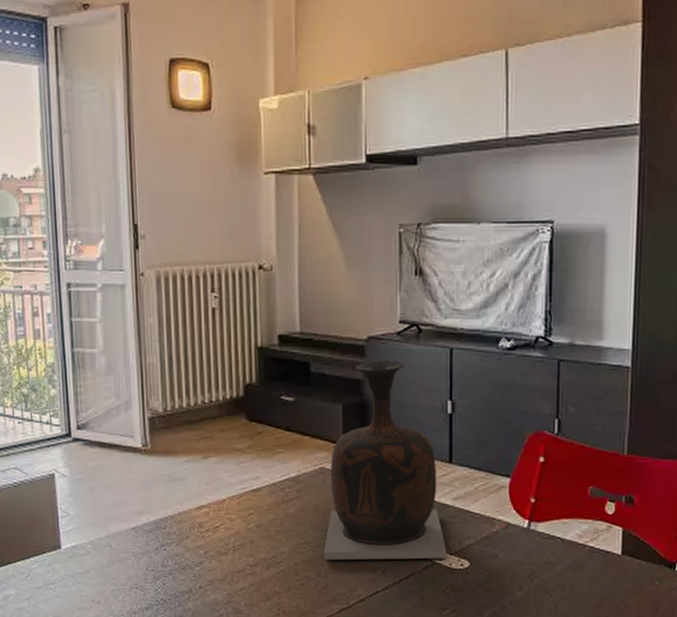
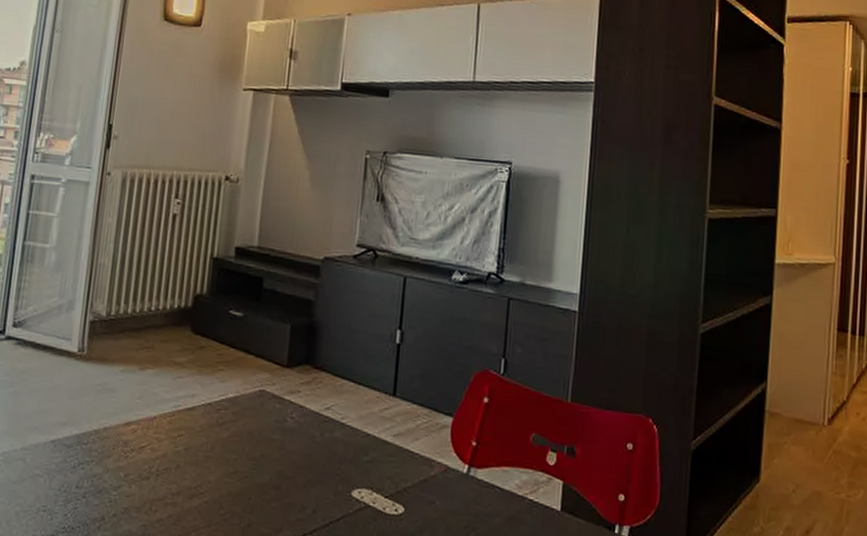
vase: present [323,360,447,560] -> none [251,282,382,502]

